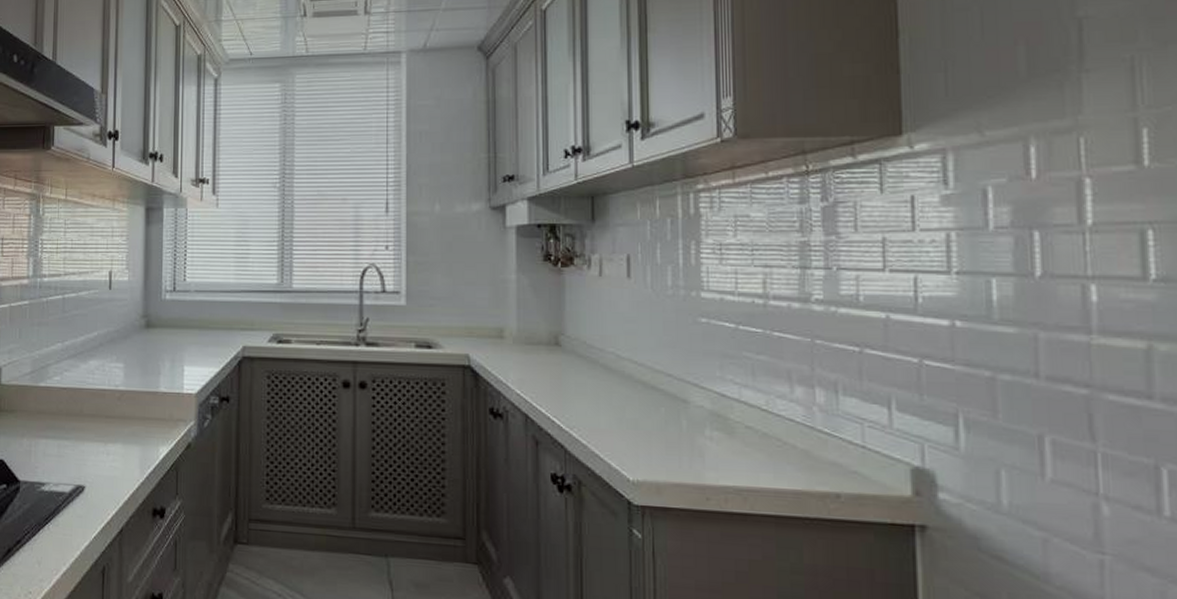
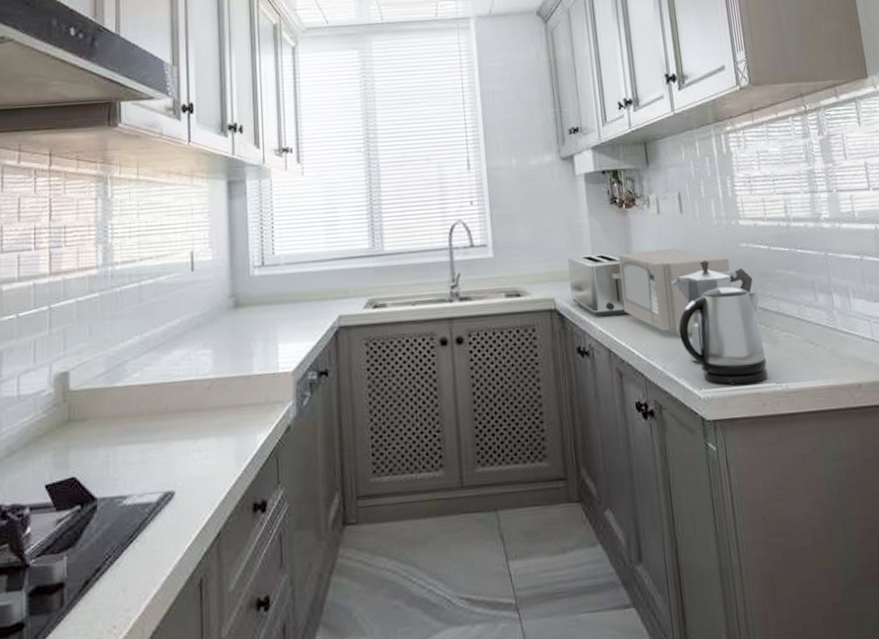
toaster: none [488,312,551,379] -> present [568,252,627,316]
microwave: none [546,315,683,411] -> present [618,248,732,336]
moka pot: none [607,332,711,442] -> present [671,259,753,362]
kettle: none [611,363,717,474] -> present [678,286,768,385]

